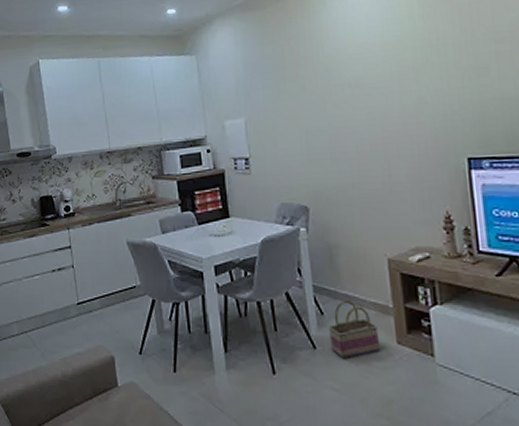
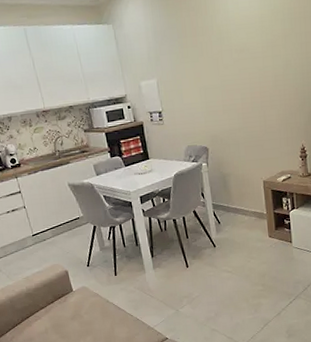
basket: present [328,300,381,358] -> none [223,211,258,251]

